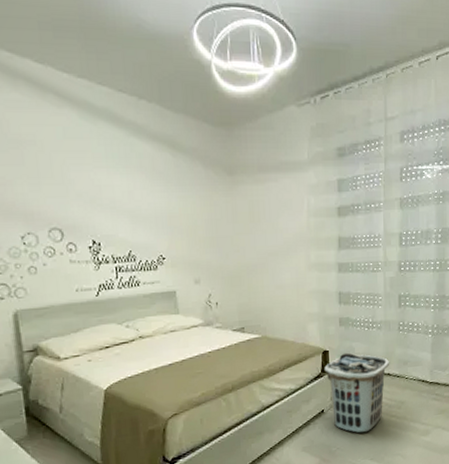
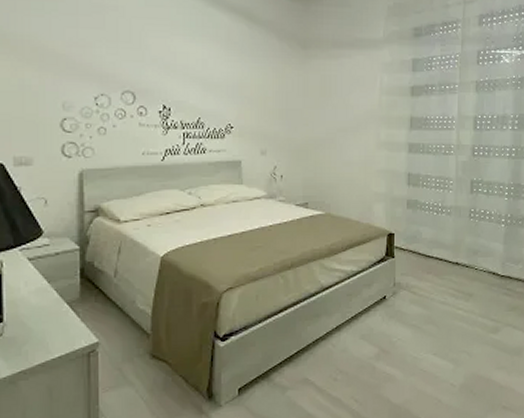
clothes hamper: present [323,352,390,434] -> none [388,237,459,325]

